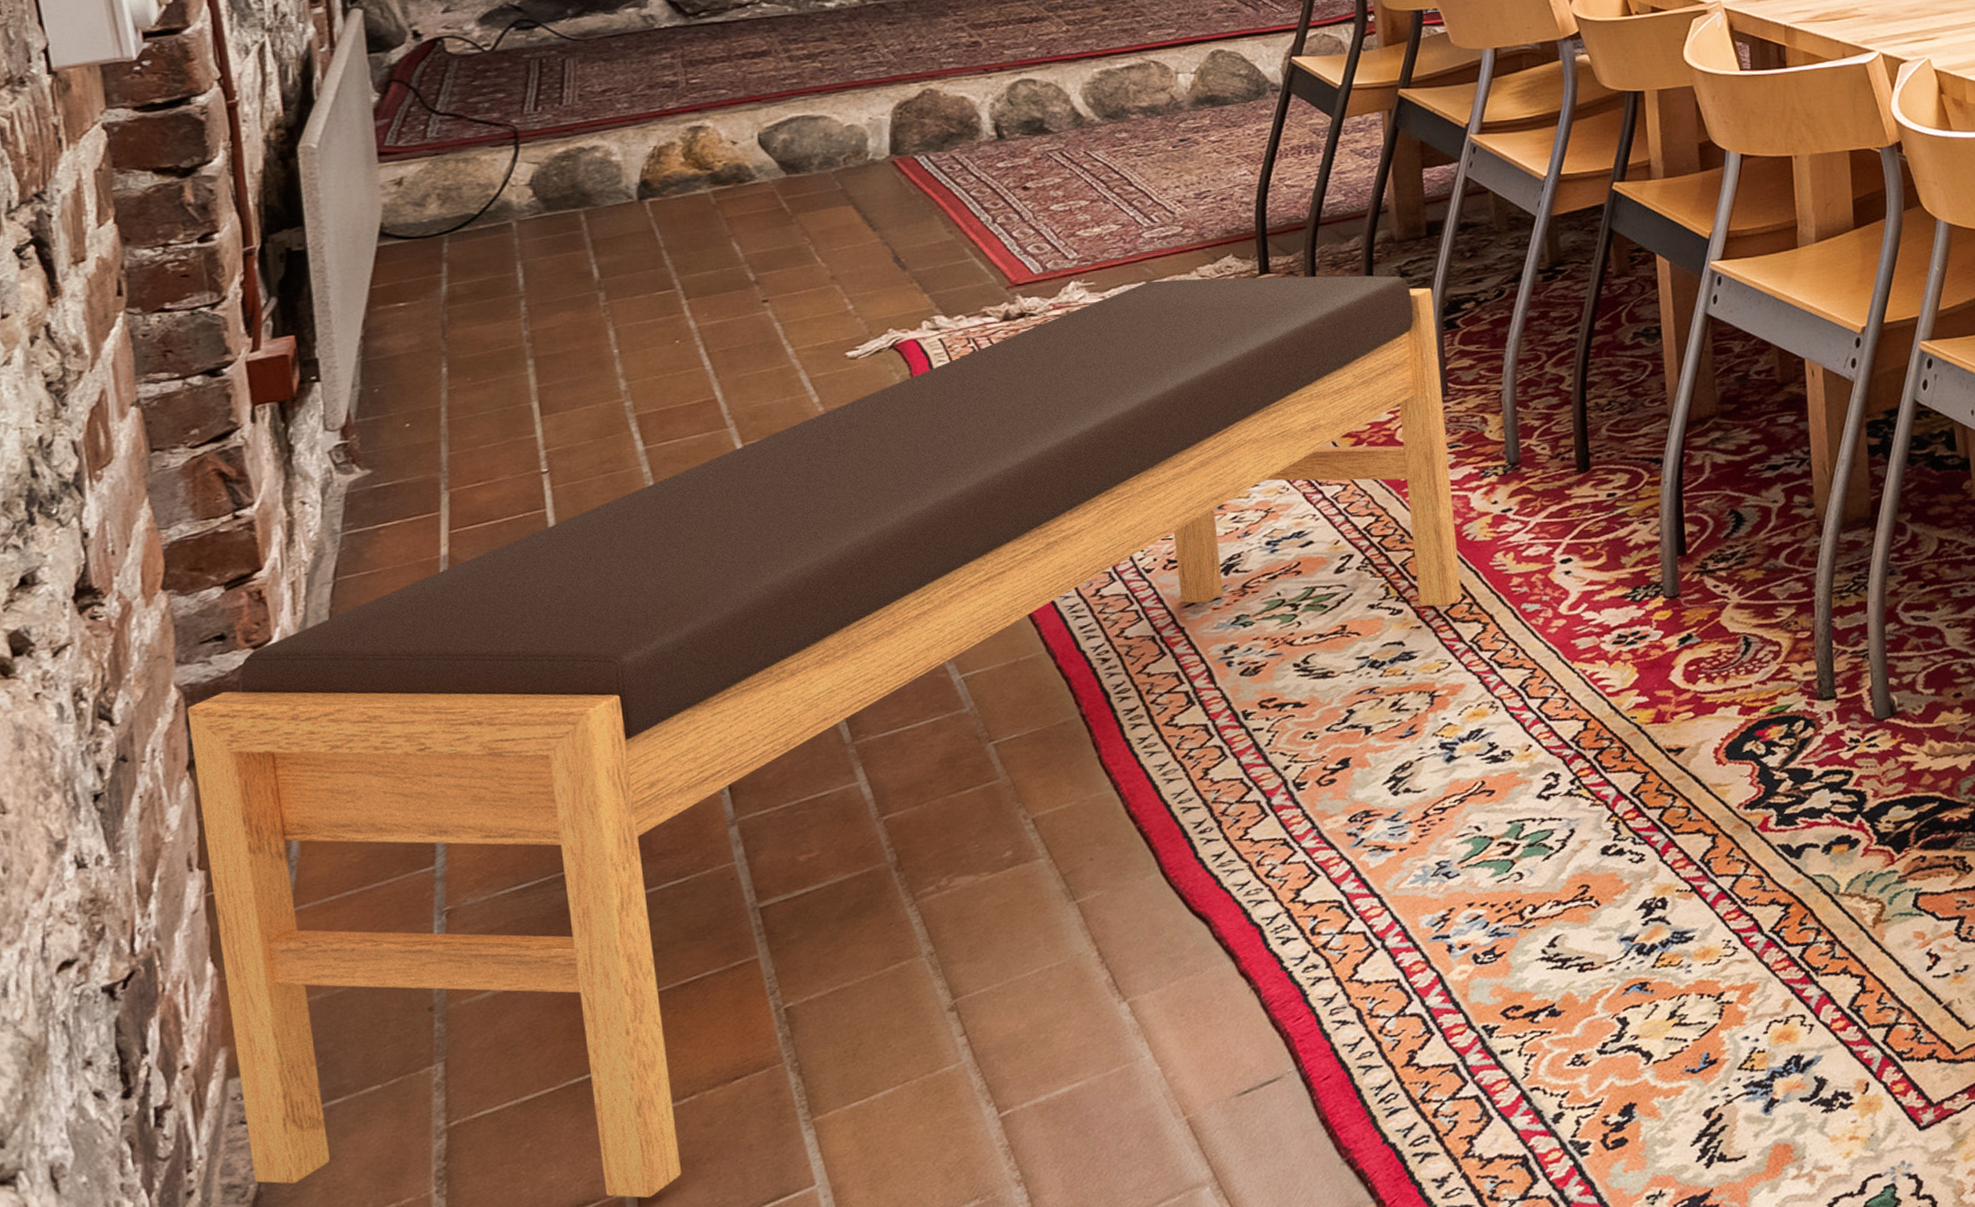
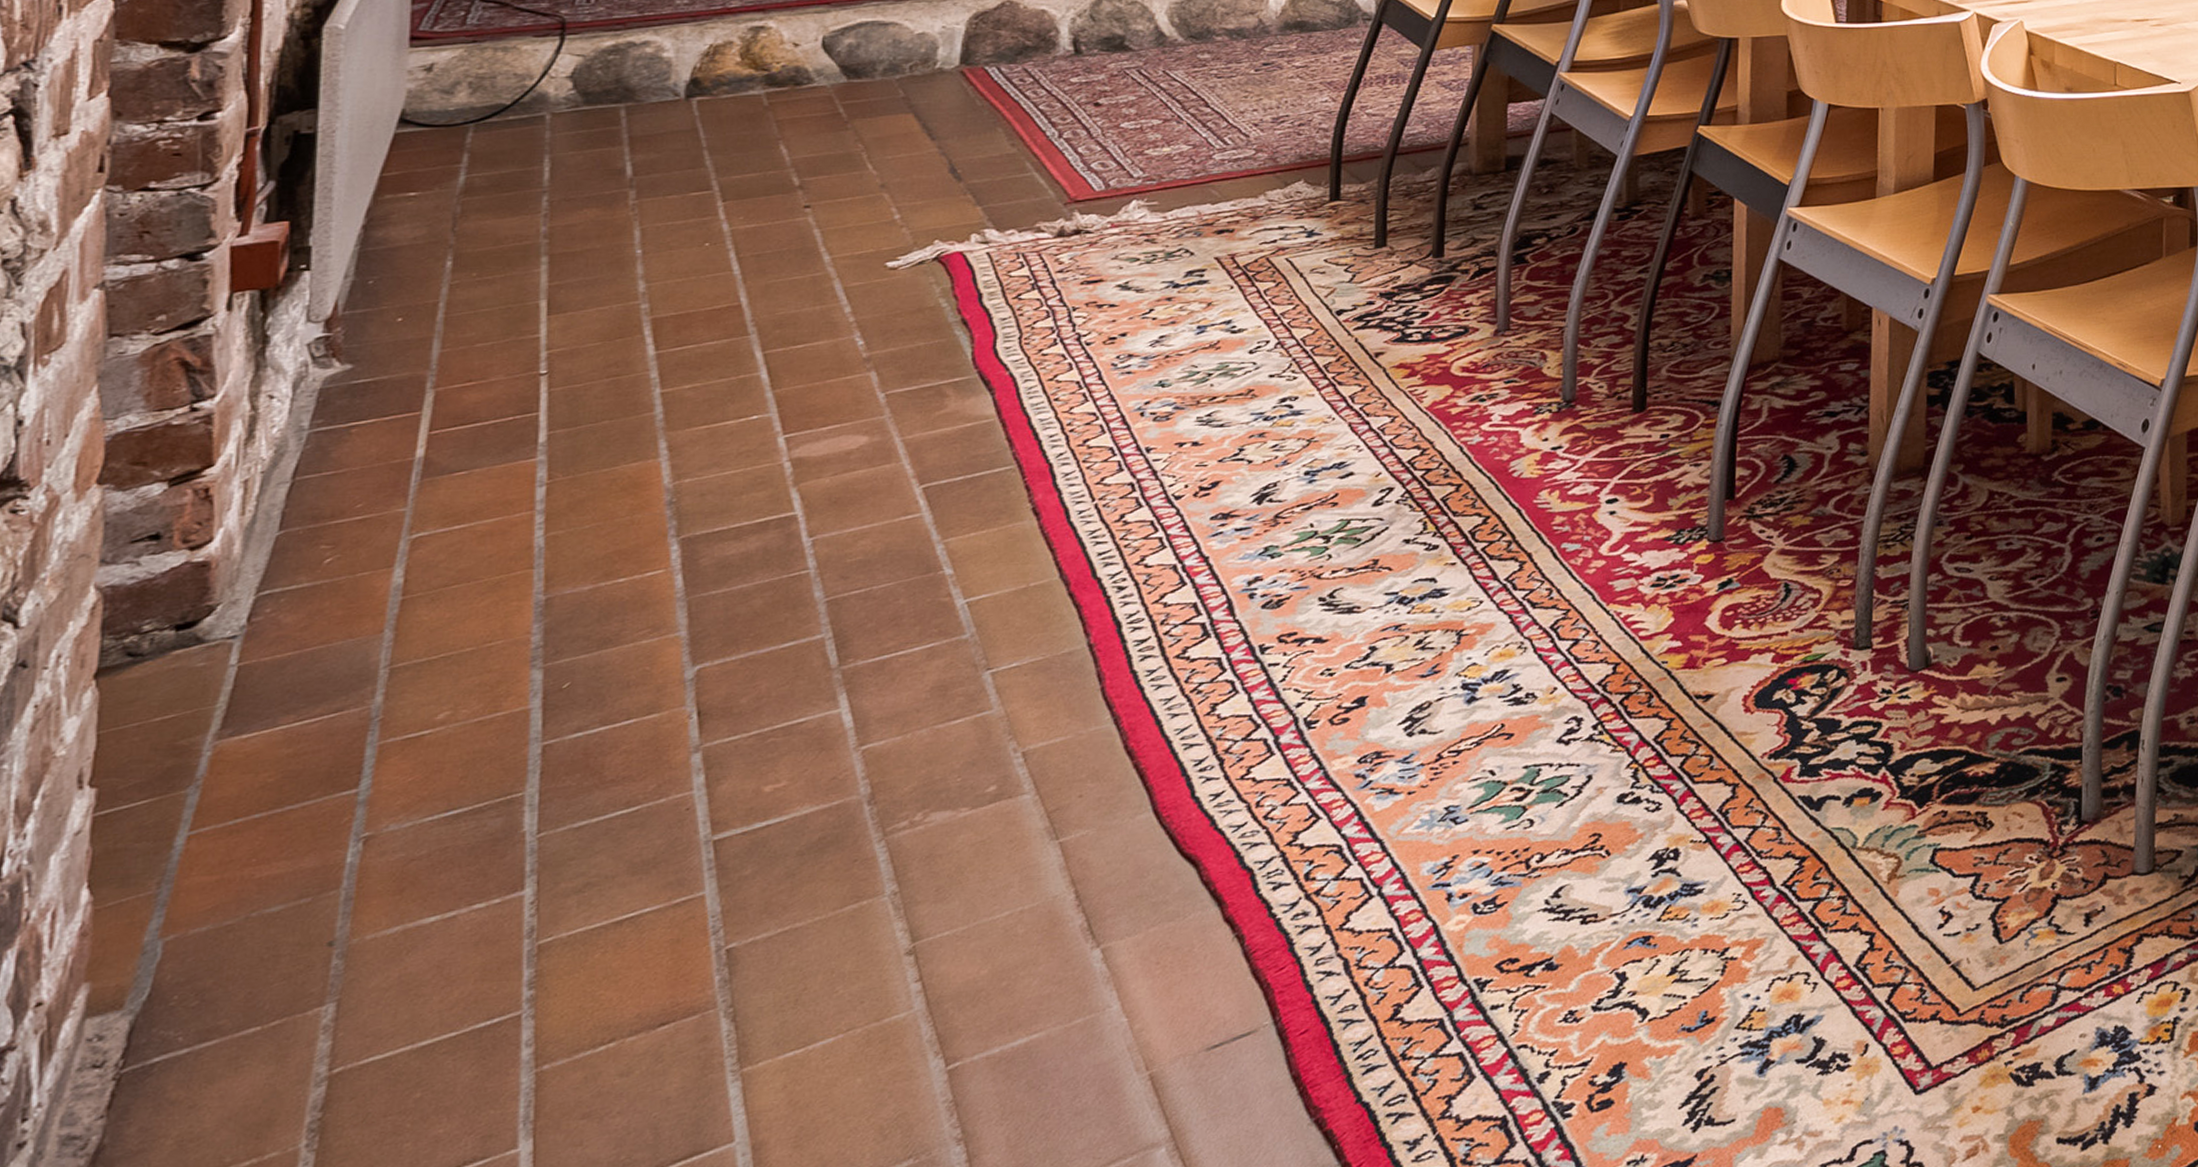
bench: present [187,275,1462,1199] -> none [98,202,1505,1155]

